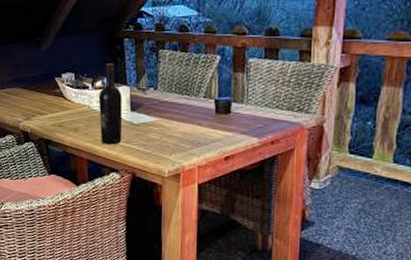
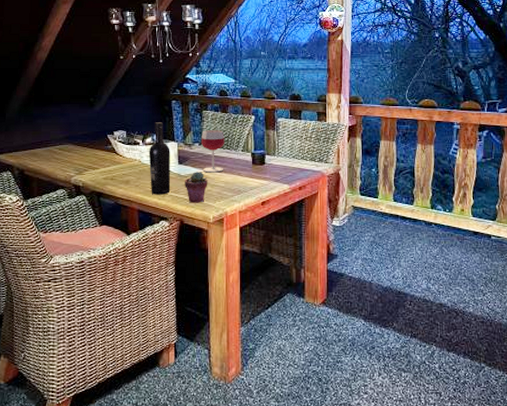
potted succulent: none [137,120,164,155] -> present [185,172,208,203]
wineglass: none [156,73,184,122] -> present [200,130,225,173]

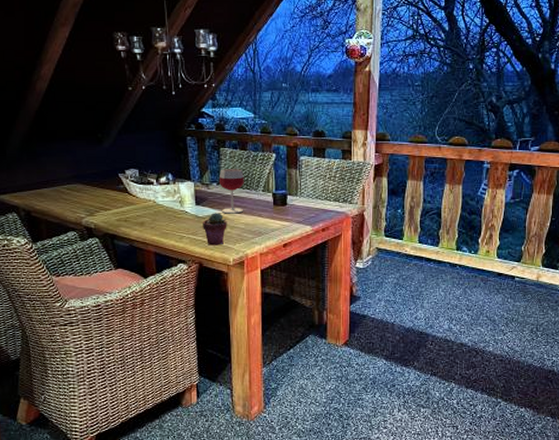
wine bottle: present [148,122,171,195] -> none [163,160,188,237]

